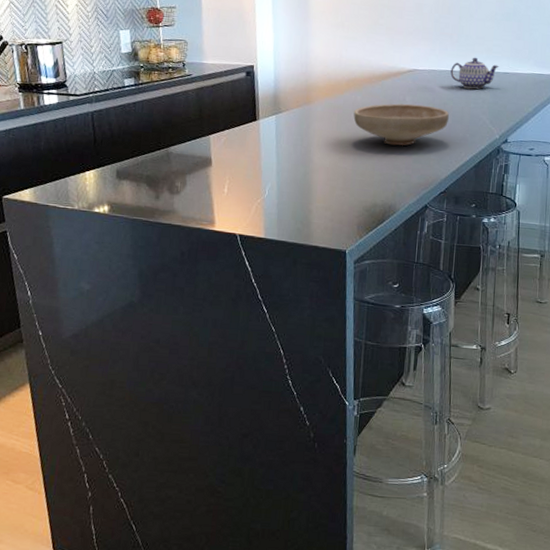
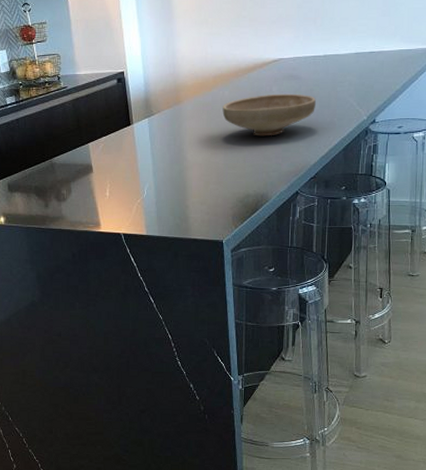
teapot: present [450,57,499,89] -> none [316,39,365,73]

